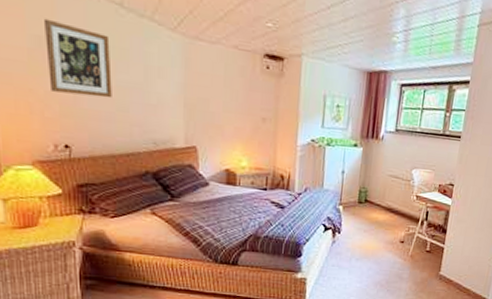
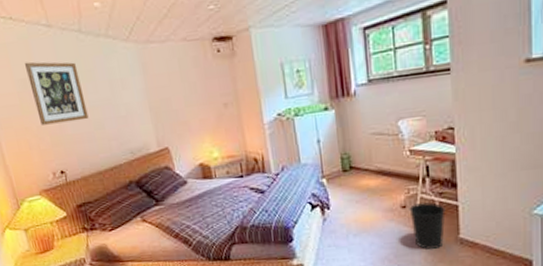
wastebasket: none [404,241,434,280] -> present [409,202,445,249]

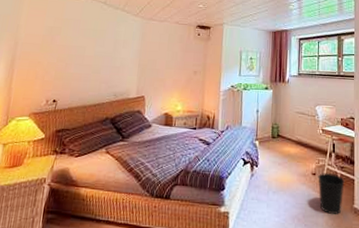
wall art: present [25,61,89,125] -> none [52,16,95,64]

